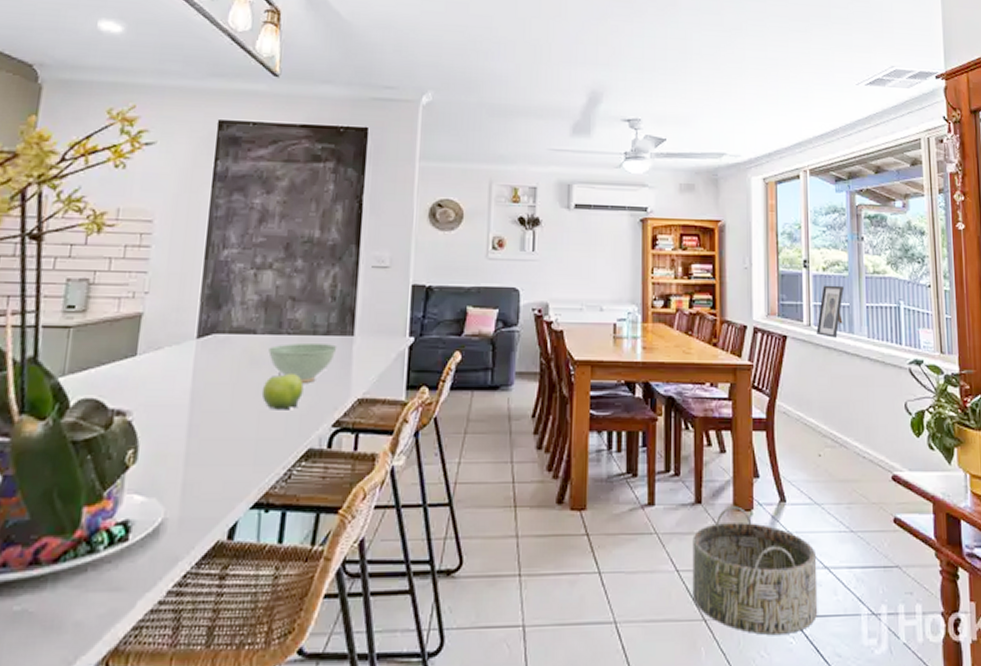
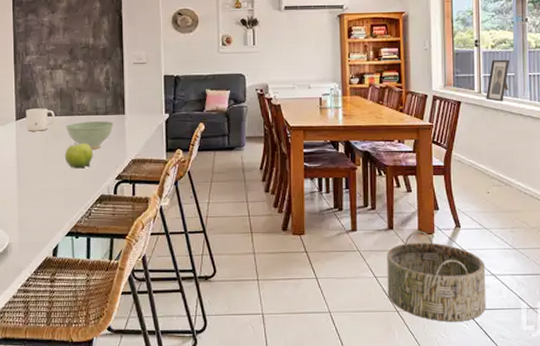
mug: none [211,322,255,355] -> present [26,108,55,131]

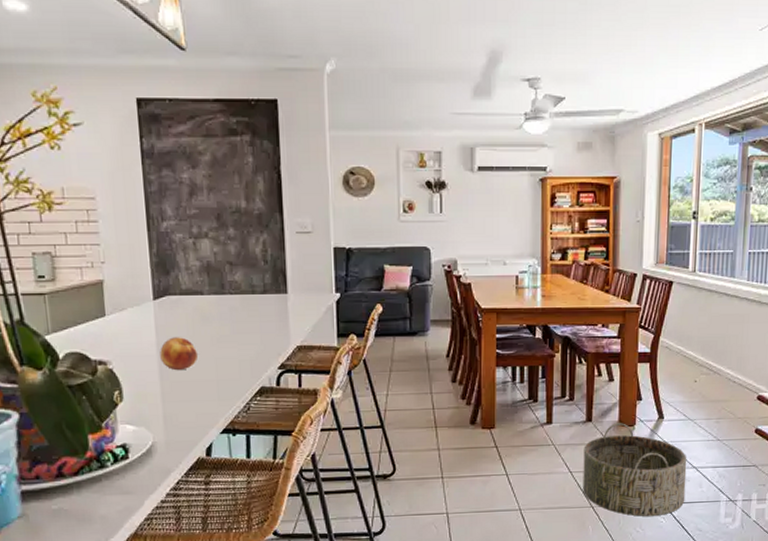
fruit: none [19,152,50,181] -> present [160,337,199,371]
mug: present [26,108,55,131] -> none [165,285,202,313]
fruit: present [64,142,93,169] -> none [215,326,250,357]
bowl: present [66,121,114,149] -> none [216,301,274,334]
picture frame: present [486,59,509,102] -> none [700,234,729,282]

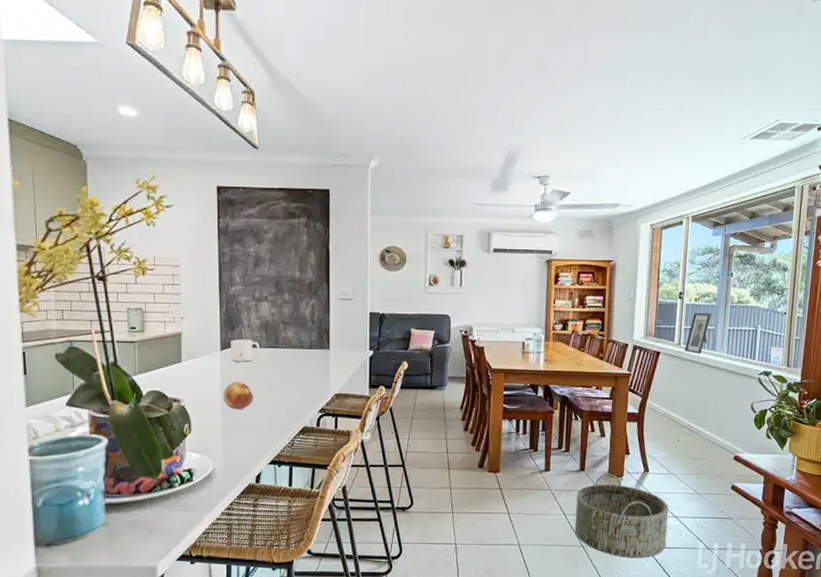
mug: none [165,285,202,313] -> present [231,339,260,362]
picture frame: none [700,234,729,282] -> present [685,312,711,354]

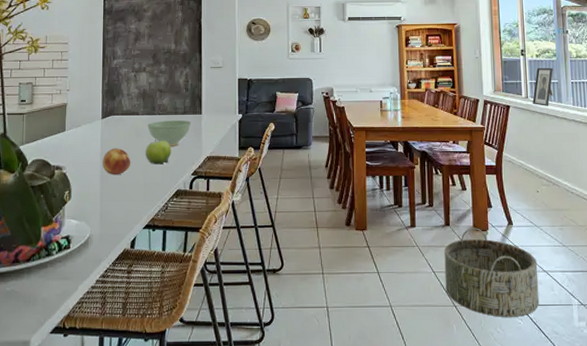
mug: present [231,339,260,362] -> none [111,108,138,129]
fruit: none [268,375,297,401] -> present [145,140,171,165]
bowl: none [271,355,318,382] -> present [147,120,191,146]

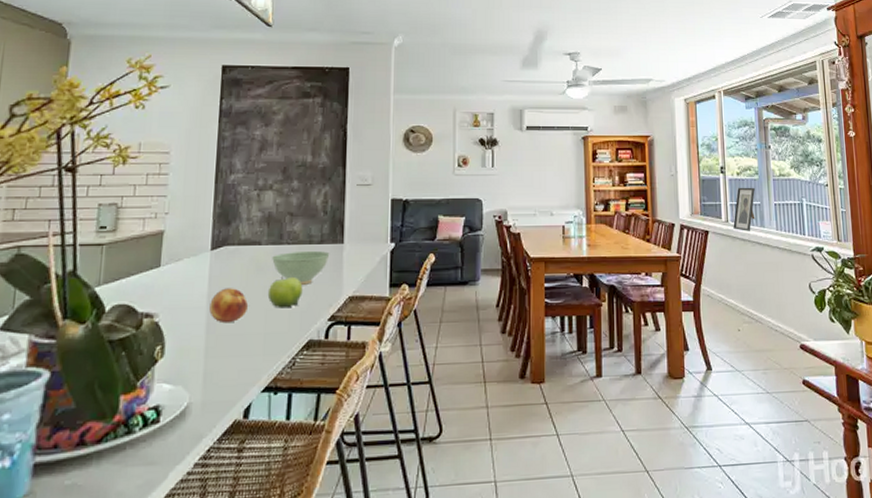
basket: present [444,228,540,317] -> none [634,375,742,482]

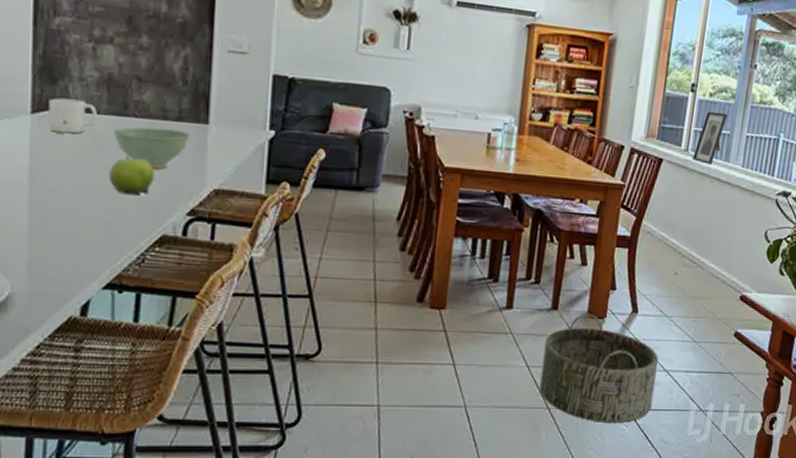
fruit: present [209,288,249,324] -> none [32,163,84,206]
mug: none [223,236,260,263] -> present [48,98,97,134]
basket: none [634,375,742,482] -> present [539,314,659,423]

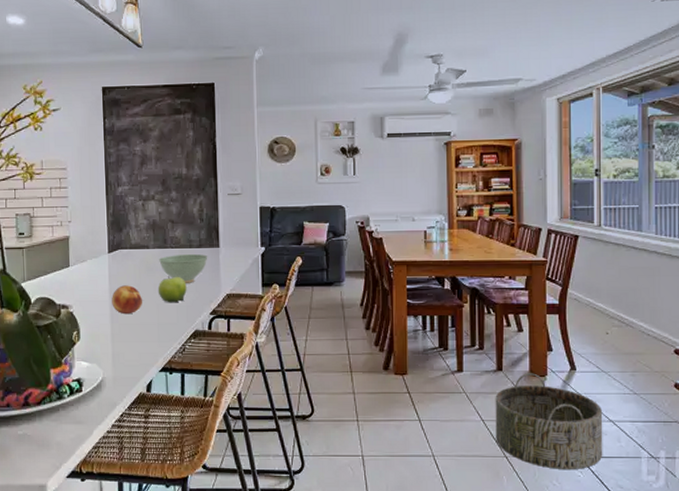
fruit: none [32,163,84,206] -> present [112,285,143,315]
mug: present [48,98,97,134] -> none [118,241,148,264]
picture frame: present [692,111,728,165] -> none [606,190,633,236]

